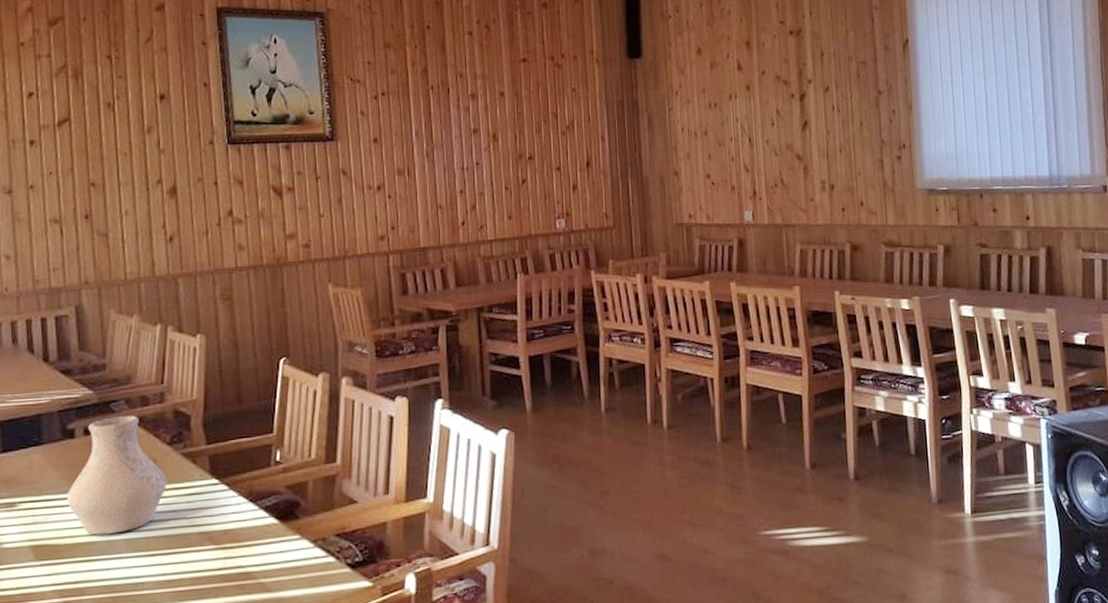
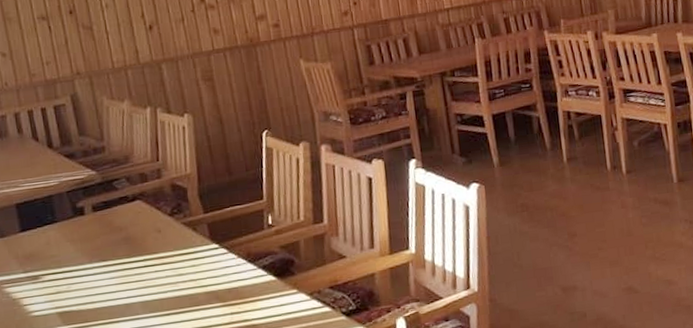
vase: present [66,415,167,536] -> none [84,191,172,300]

